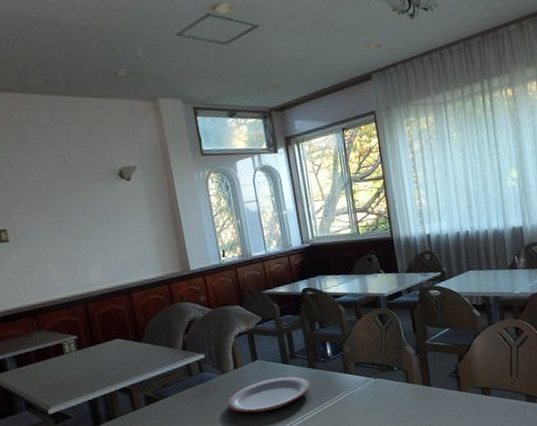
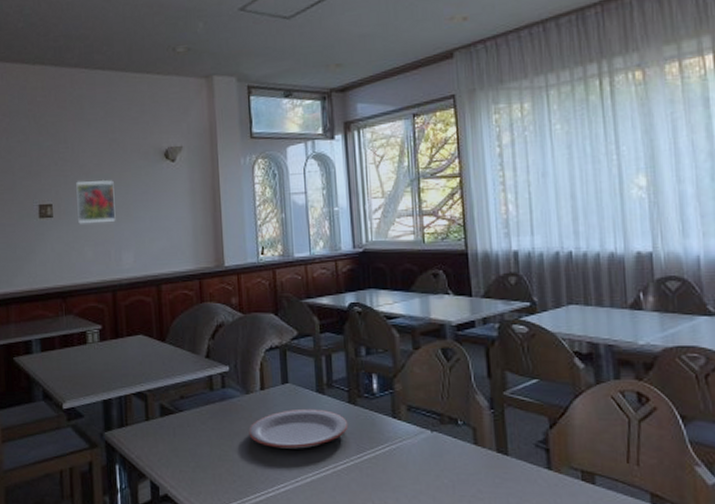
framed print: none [29,201,78,246] -> present [76,179,116,224]

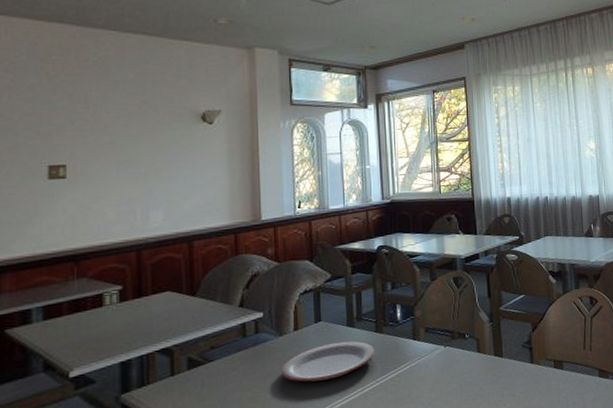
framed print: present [76,179,116,224] -> none [96,140,144,185]

